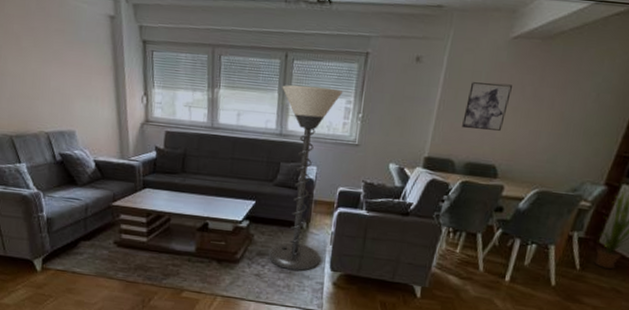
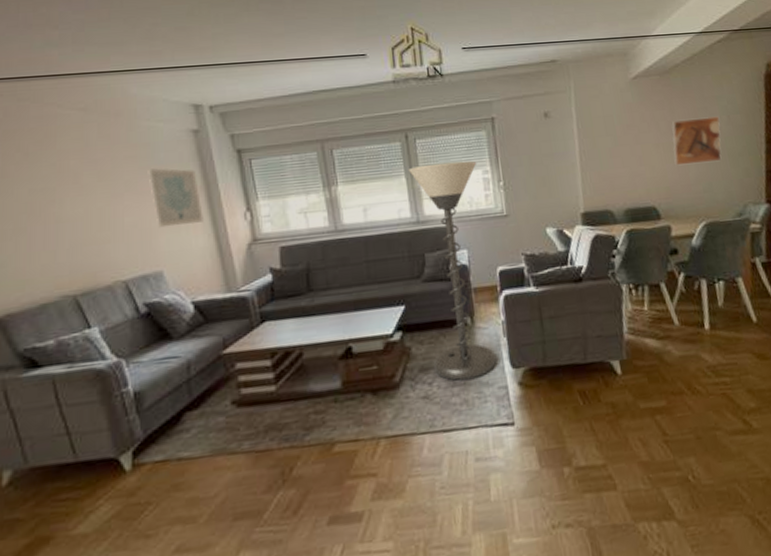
wall art: none [71,43,110,98] -> present [147,168,203,228]
wall art: present [462,82,512,131] -> none [606,122,650,175]
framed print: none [527,89,589,137] -> present [672,116,722,166]

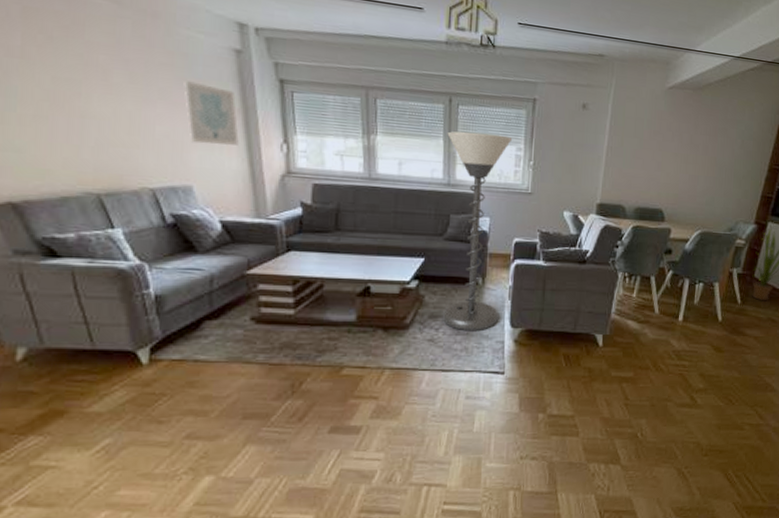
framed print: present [672,116,722,166] -> none [687,136,735,180]

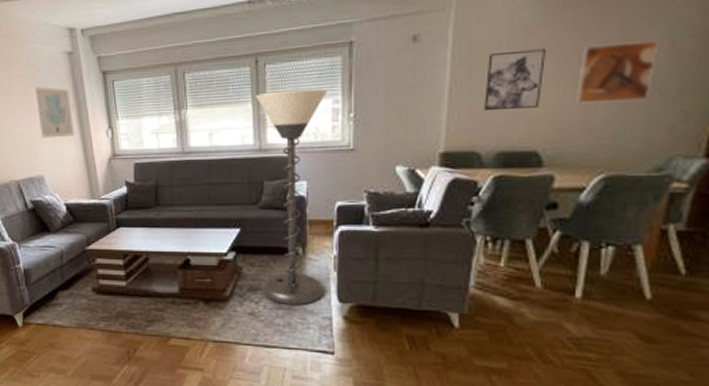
wall art: none [629,129,671,176] -> present [484,48,545,112]
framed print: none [687,136,735,180] -> present [576,39,659,104]

